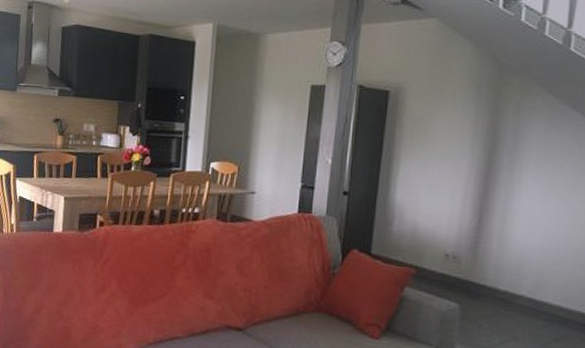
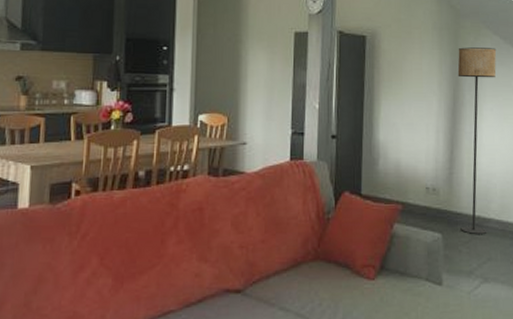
floor lamp: none [482,106,549,311] -> present [457,47,497,234]

